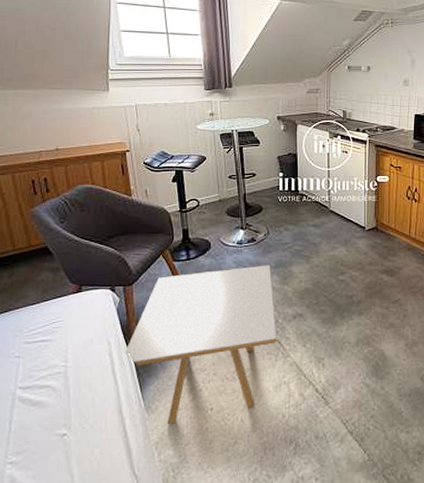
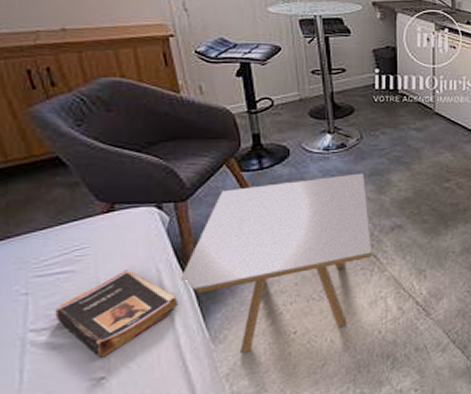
book: none [36,342,122,416] -> present [55,270,177,358]

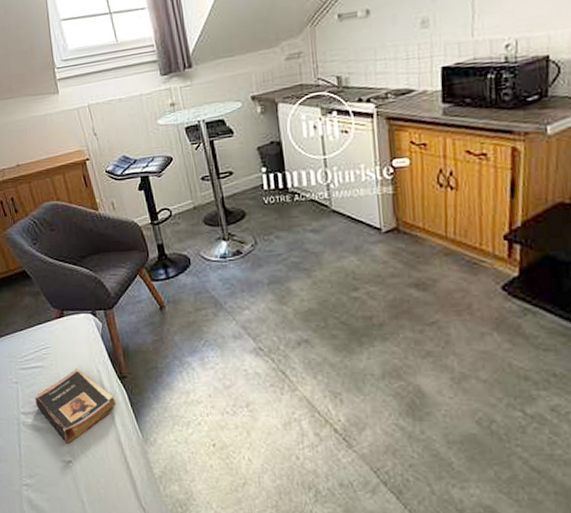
side table: present [180,173,372,354] -> none [115,281,281,459]

